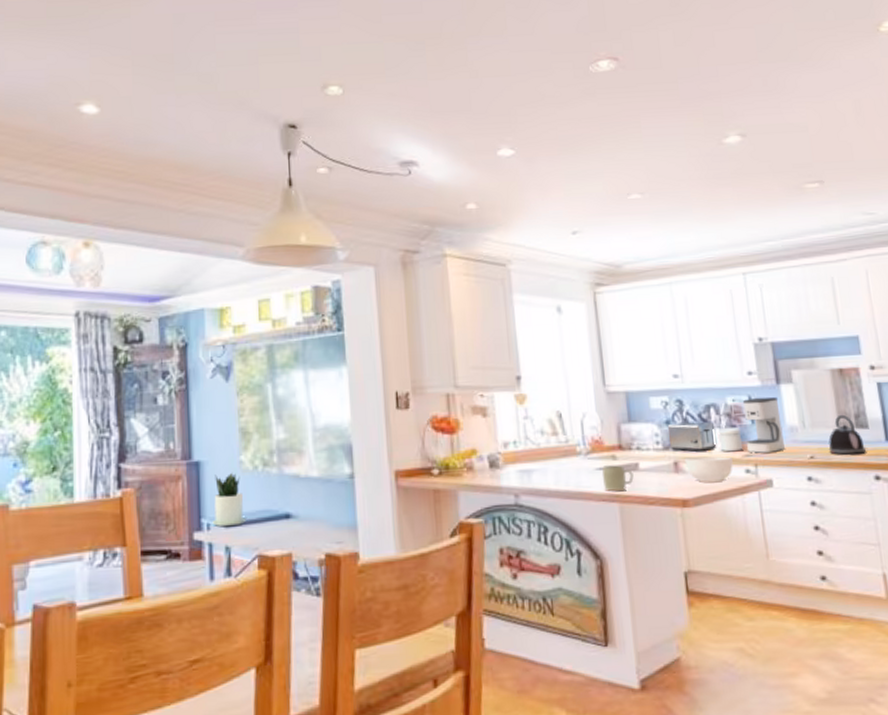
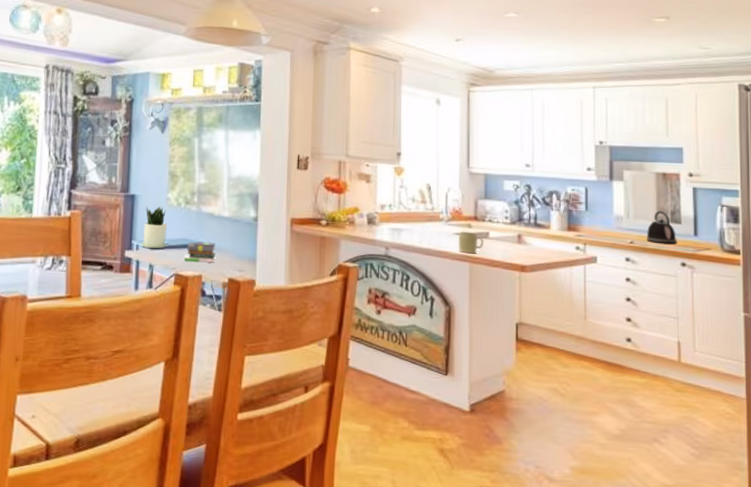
books: none [268,510,306,539] -> present [184,242,216,263]
toaster: present [667,421,717,452] -> none [516,203,555,228]
bowl: present [684,456,733,484] -> none [527,232,566,255]
jar: present [718,427,743,452] -> none [557,211,576,232]
coffee maker: present [742,396,785,454] -> none [580,189,610,236]

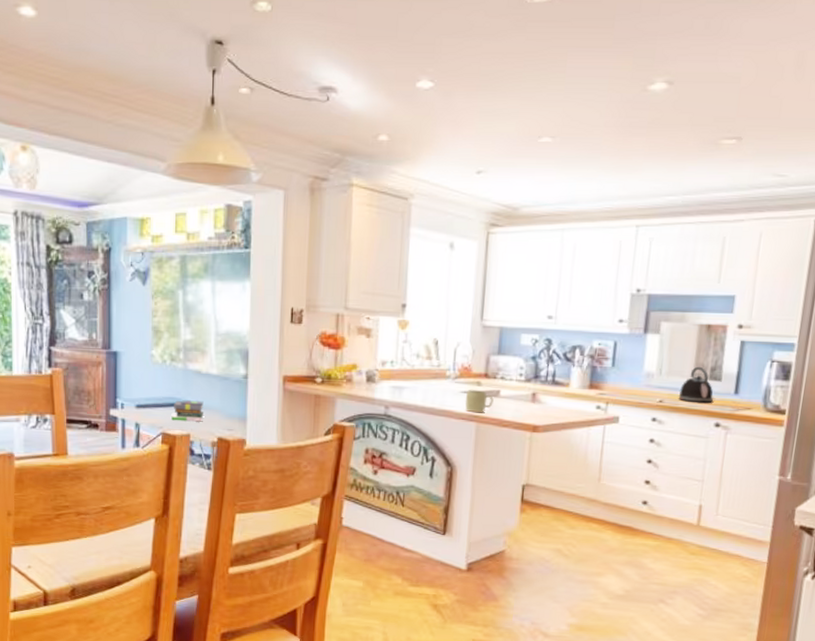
planter: present [141,206,168,249] -> none [126,363,154,408]

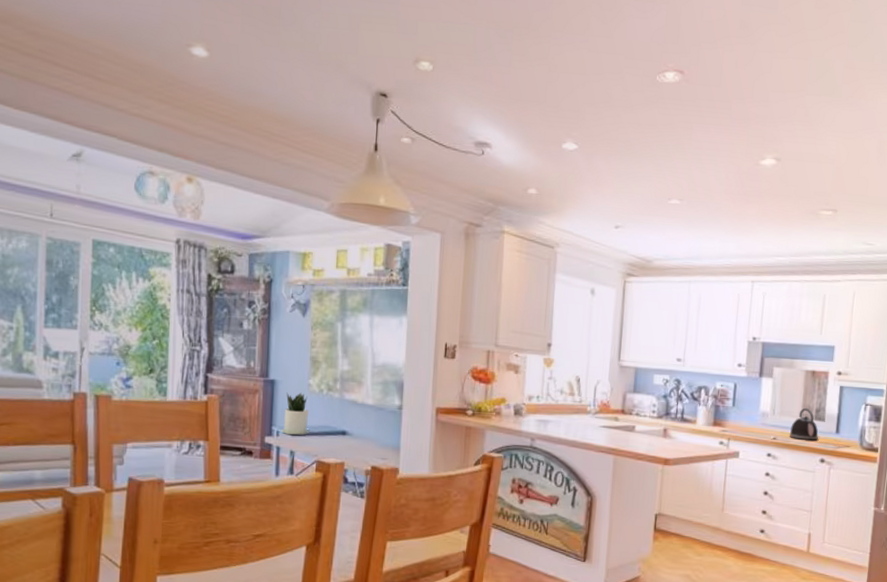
planter: none [126,363,154,408] -> present [281,392,309,436]
books: present [171,400,204,422] -> none [326,429,359,451]
mug: present [465,390,494,413] -> none [604,425,630,447]

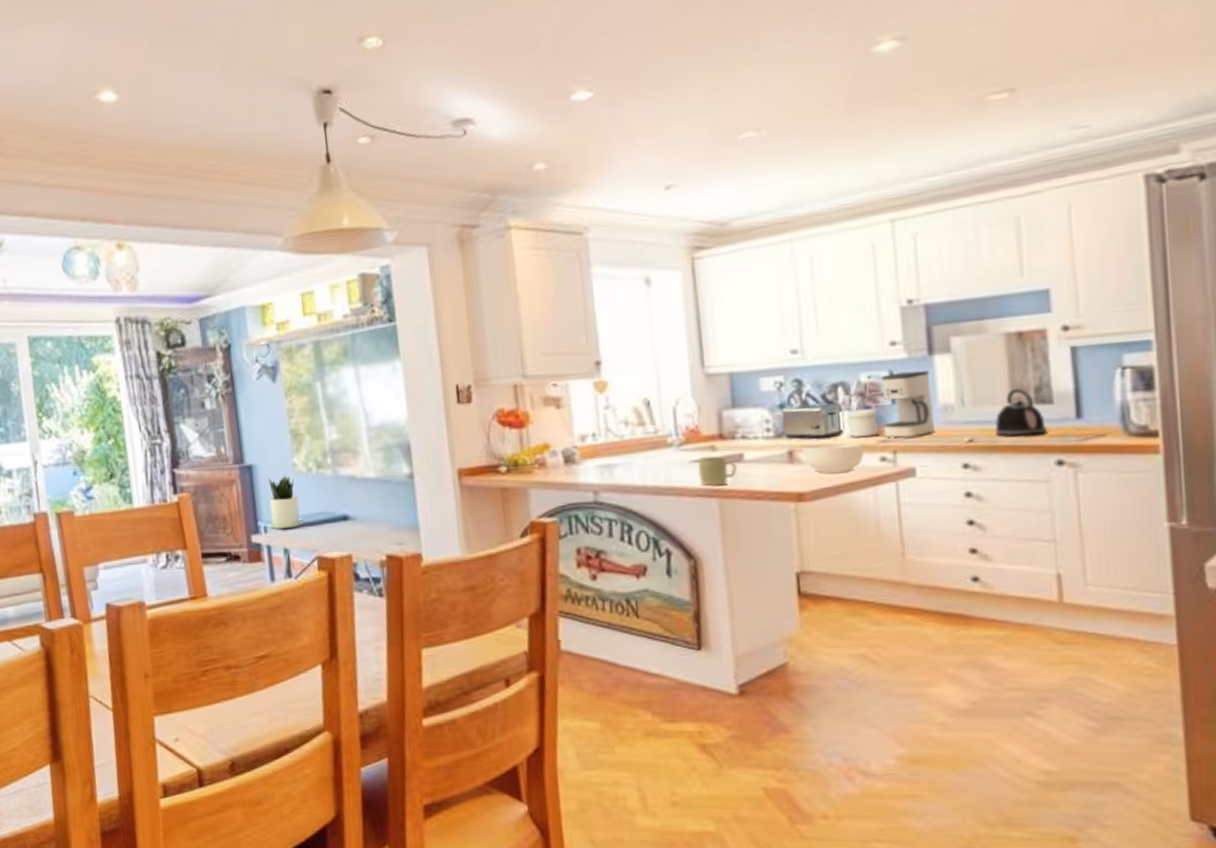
mug: none [604,425,630,447] -> present [697,456,737,487]
toaster: none [663,397,702,423] -> present [781,403,845,439]
bowl: none [672,426,711,449] -> present [801,443,864,475]
jar: none [703,406,722,427] -> present [847,408,879,438]
coffee maker: none [725,385,758,432] -> present [881,370,934,439]

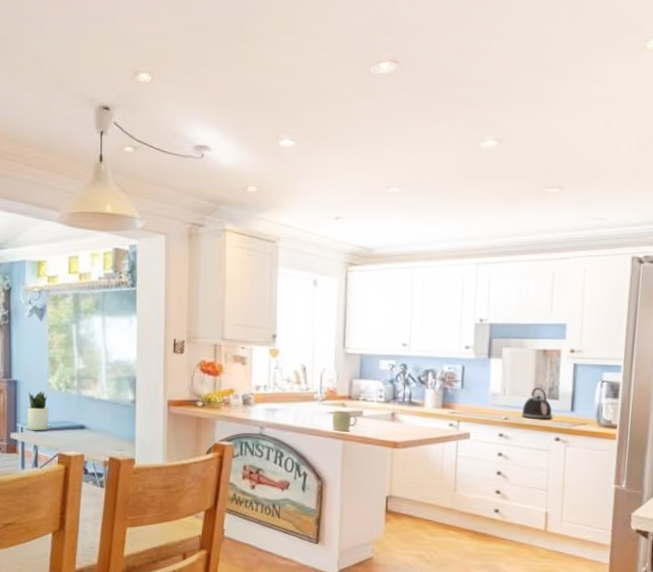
toaster: present [781,403,845,439] -> none [390,381,430,406]
bowl: present [801,443,864,475] -> none [400,410,440,432]
jar: present [847,408,879,438] -> none [431,389,451,409]
coffee maker: present [881,370,934,439] -> none [454,367,487,413]

